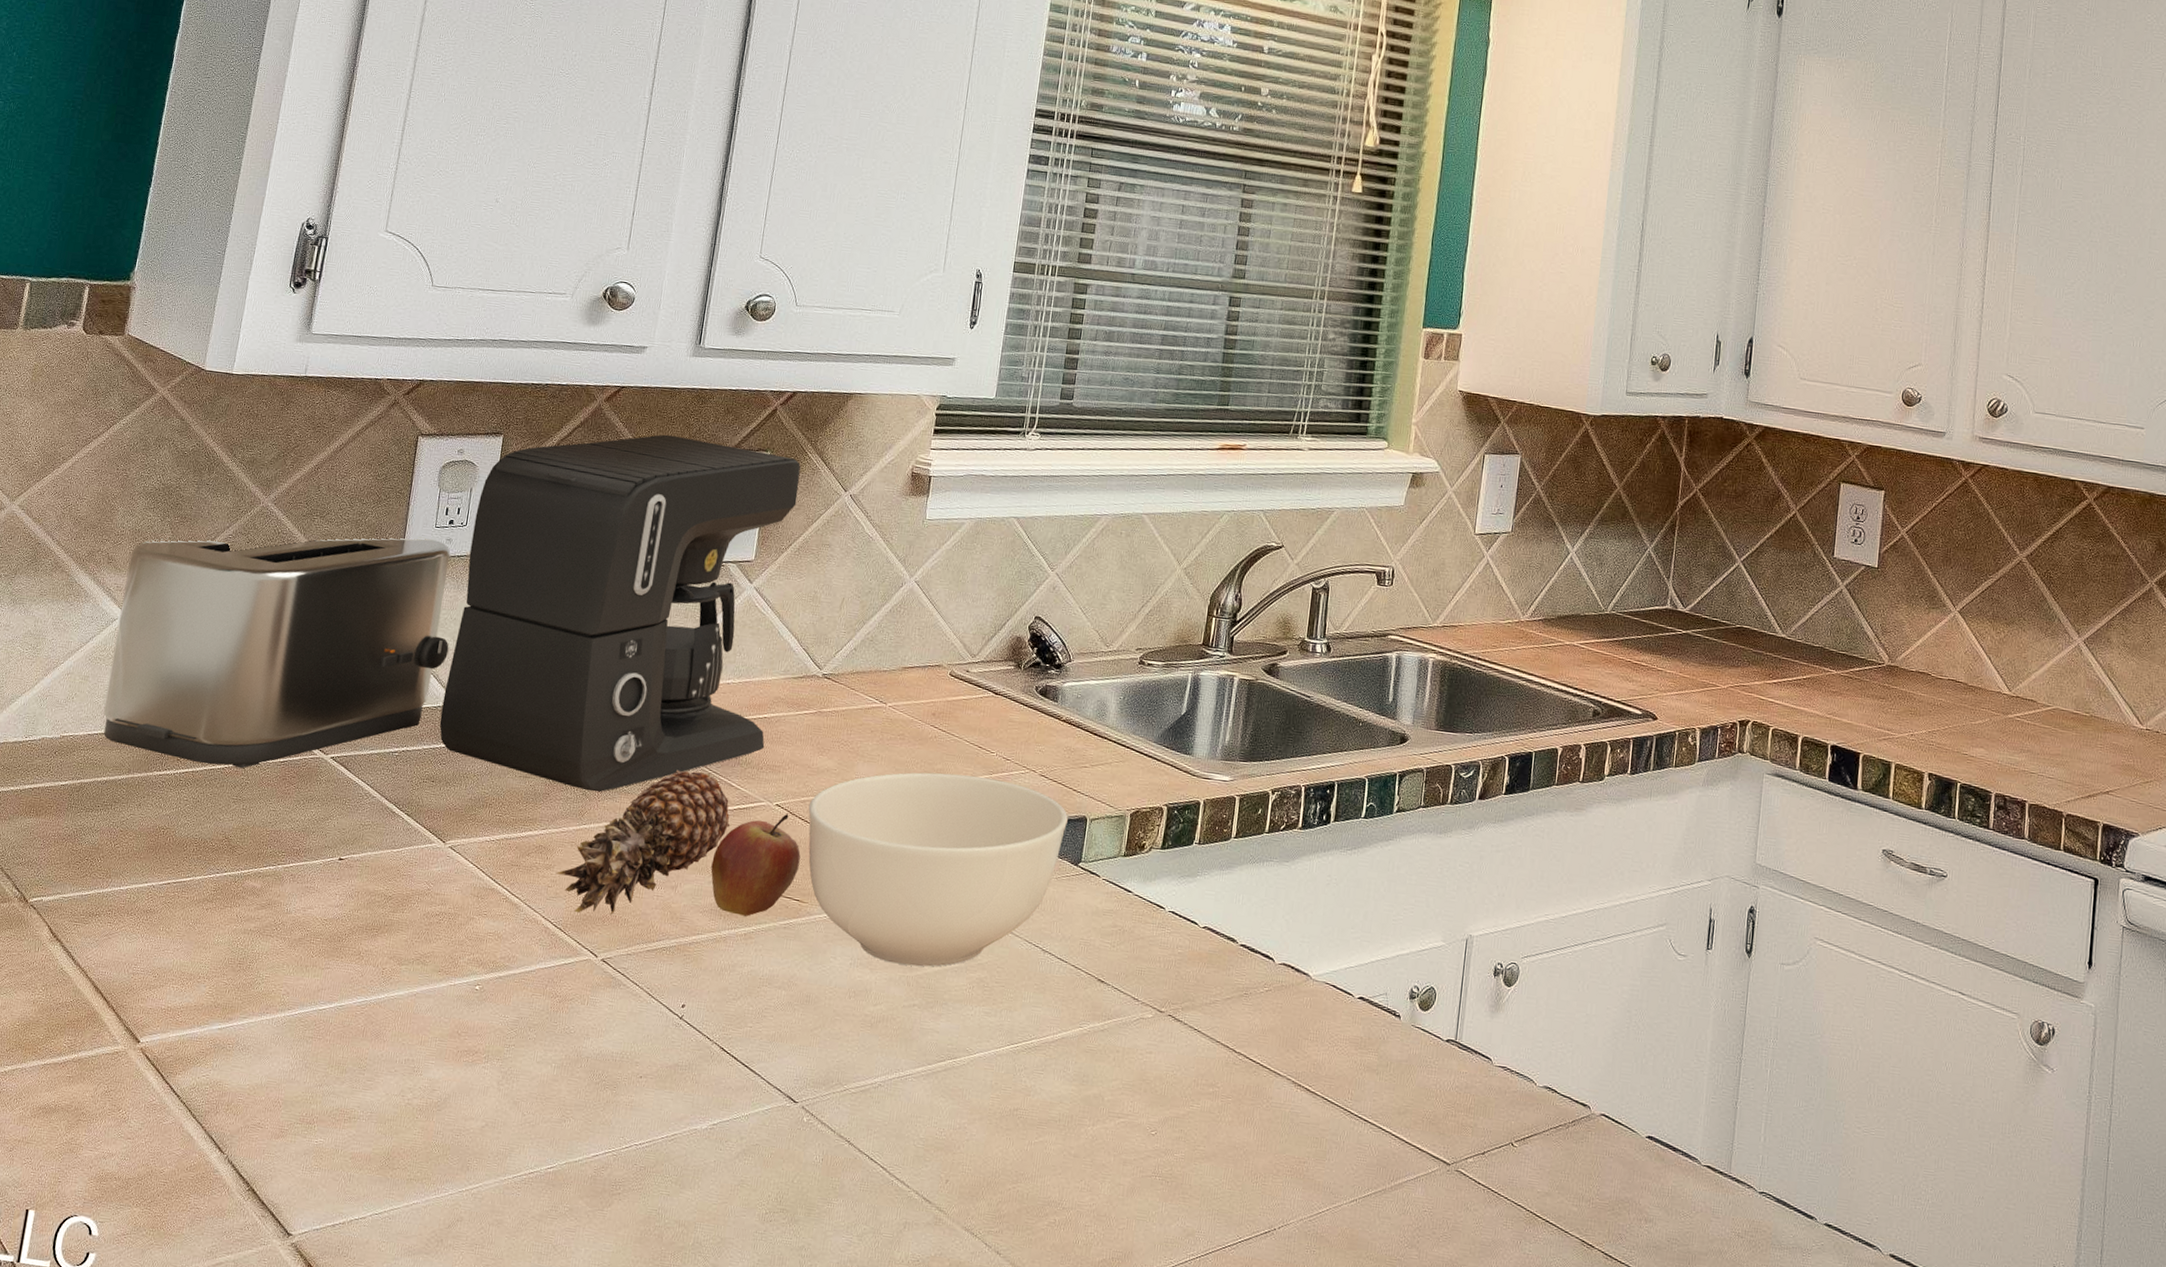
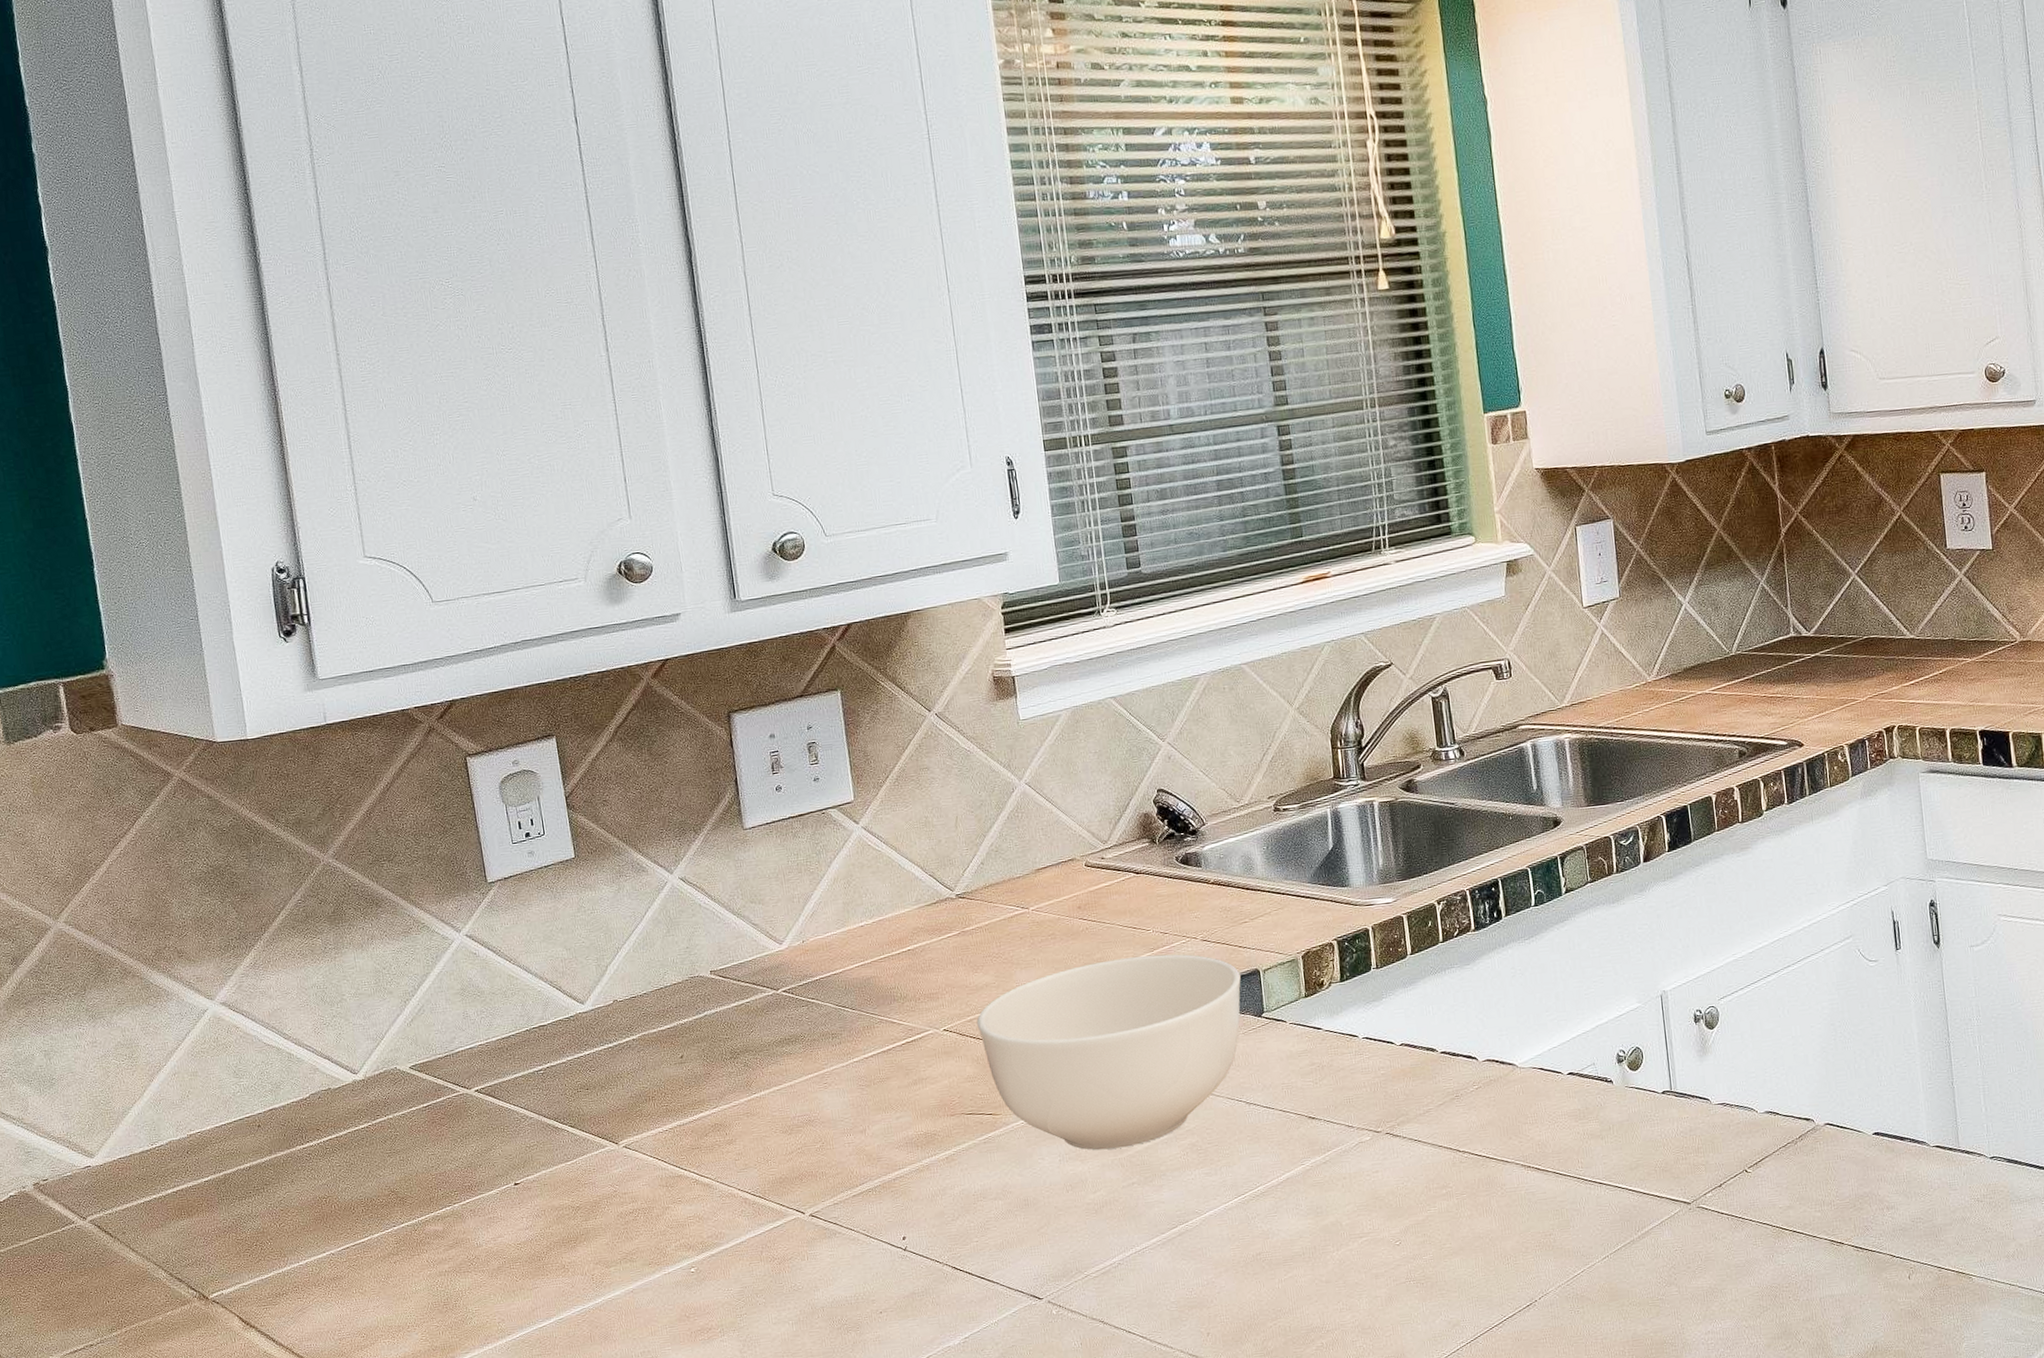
toaster: present [103,537,451,769] -> none [199,856,565,1129]
coffee maker: present [439,434,801,793] -> none [549,690,916,1062]
fruit: present [555,769,730,915] -> none [739,1015,903,1178]
fruit: present [711,813,801,916] -> none [893,1035,983,1142]

